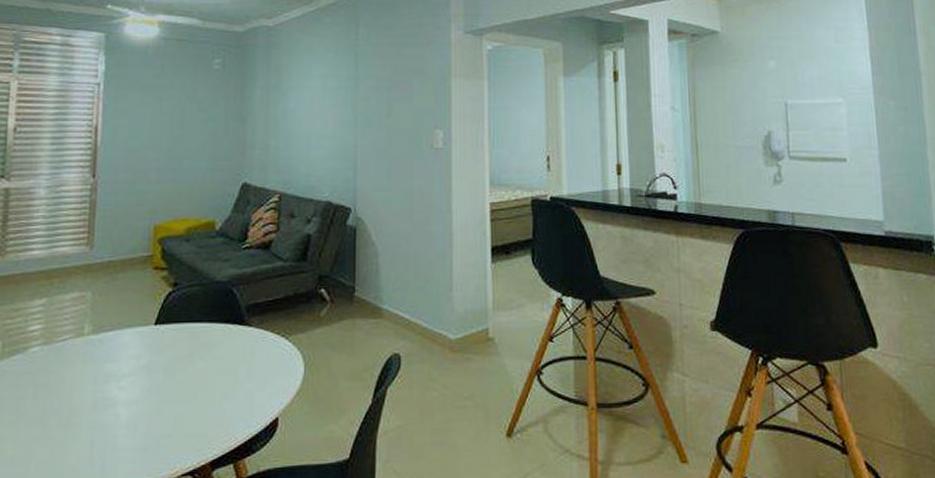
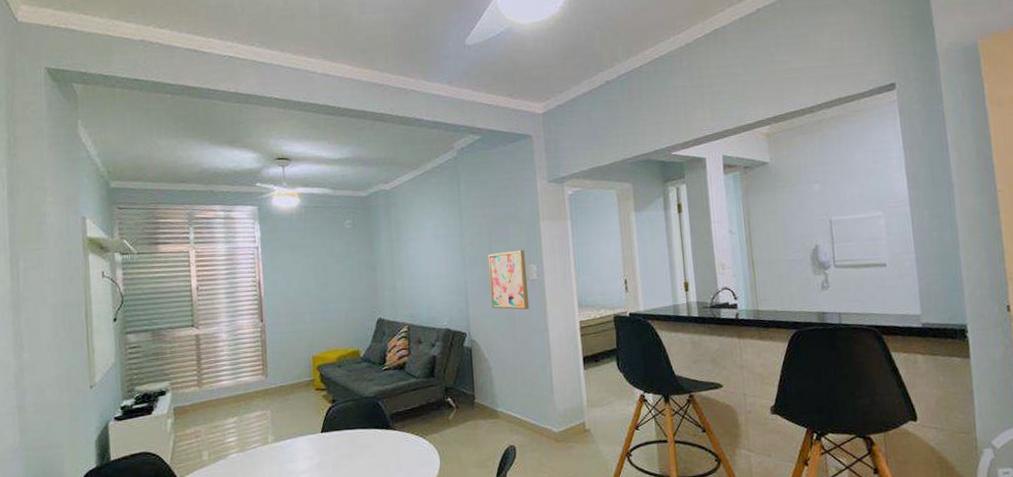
wall art: none [385,111,431,185] -> present [487,249,530,310]

